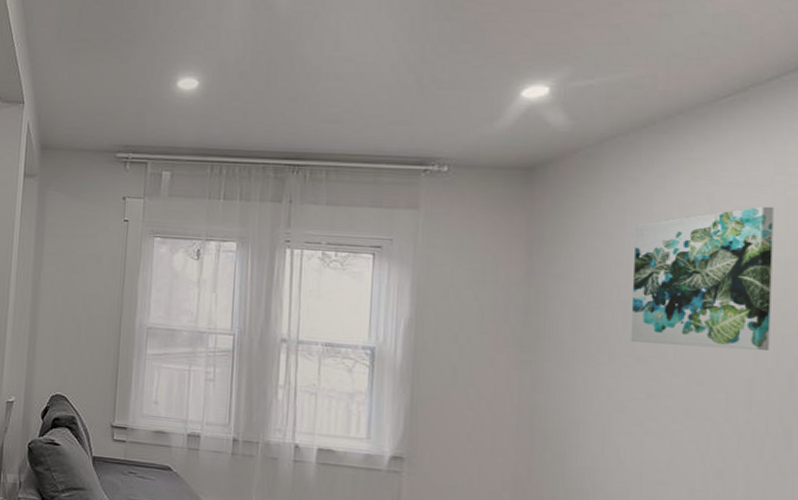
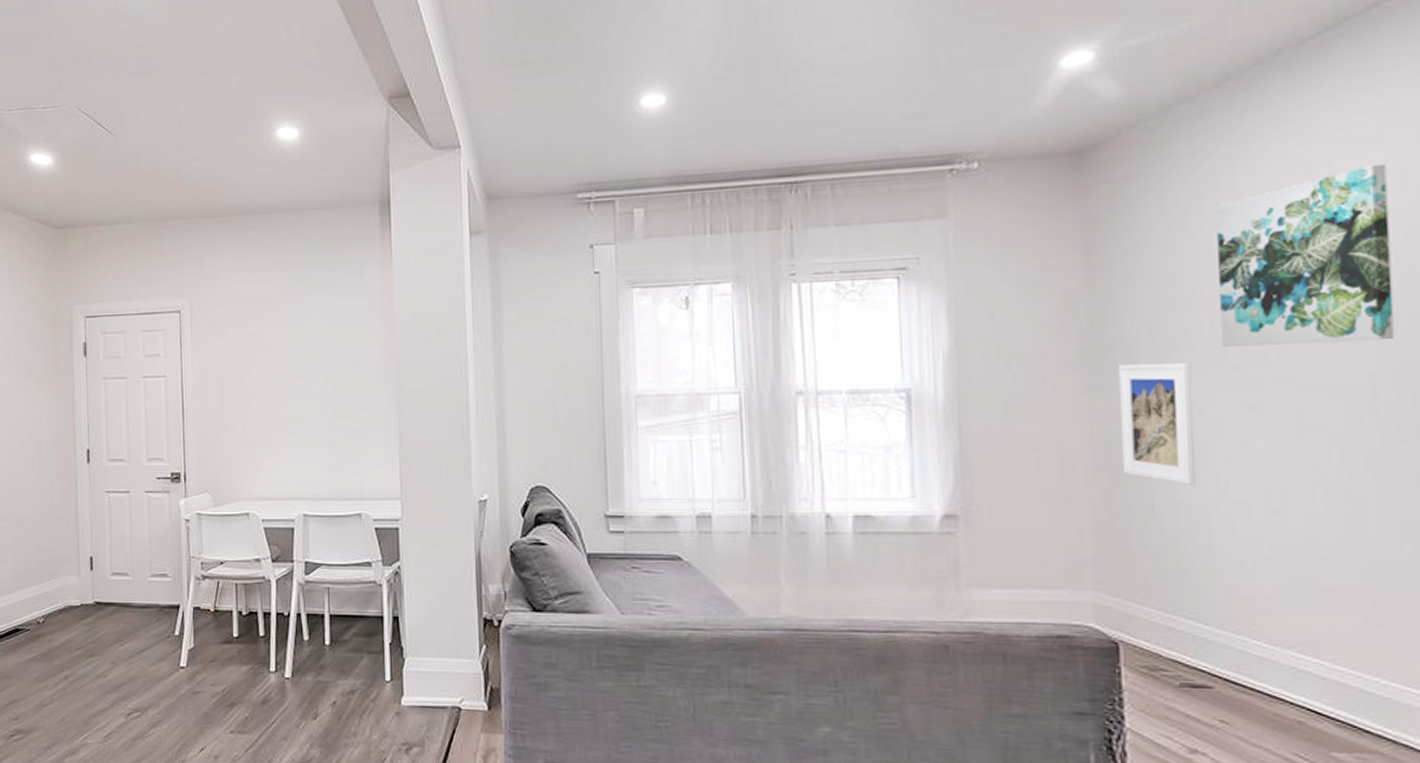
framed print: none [541,346,605,453] -> present [1117,362,1195,485]

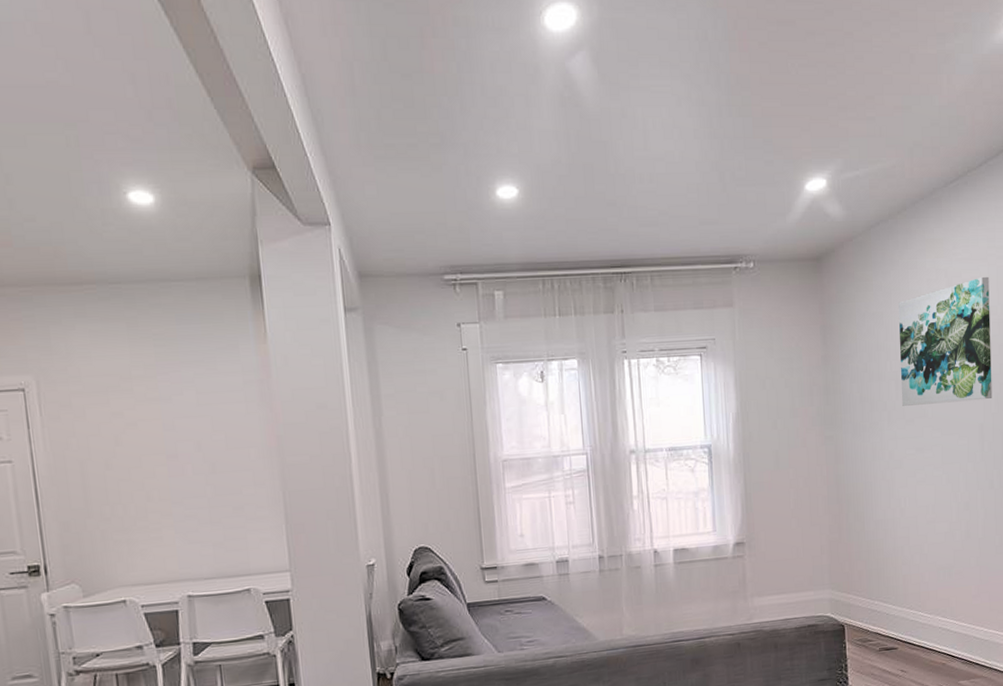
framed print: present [1117,362,1195,485] -> none [842,418,888,507]

